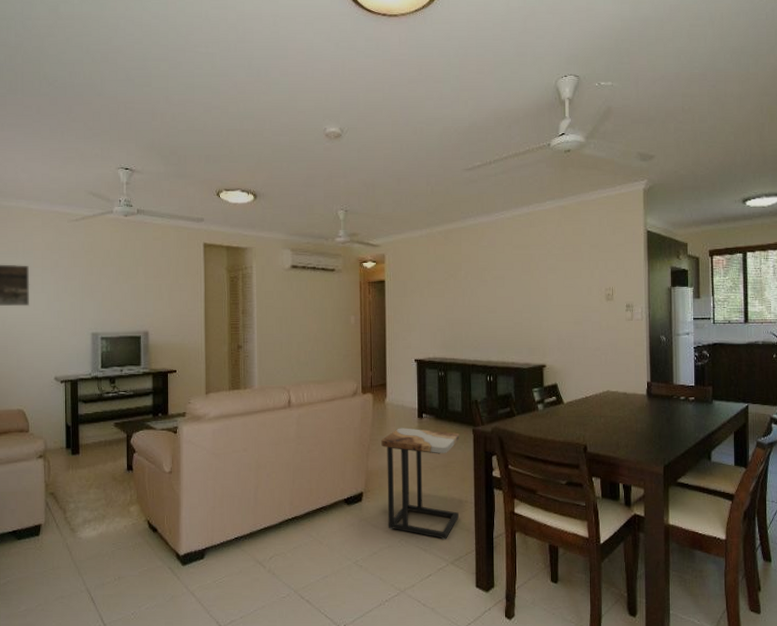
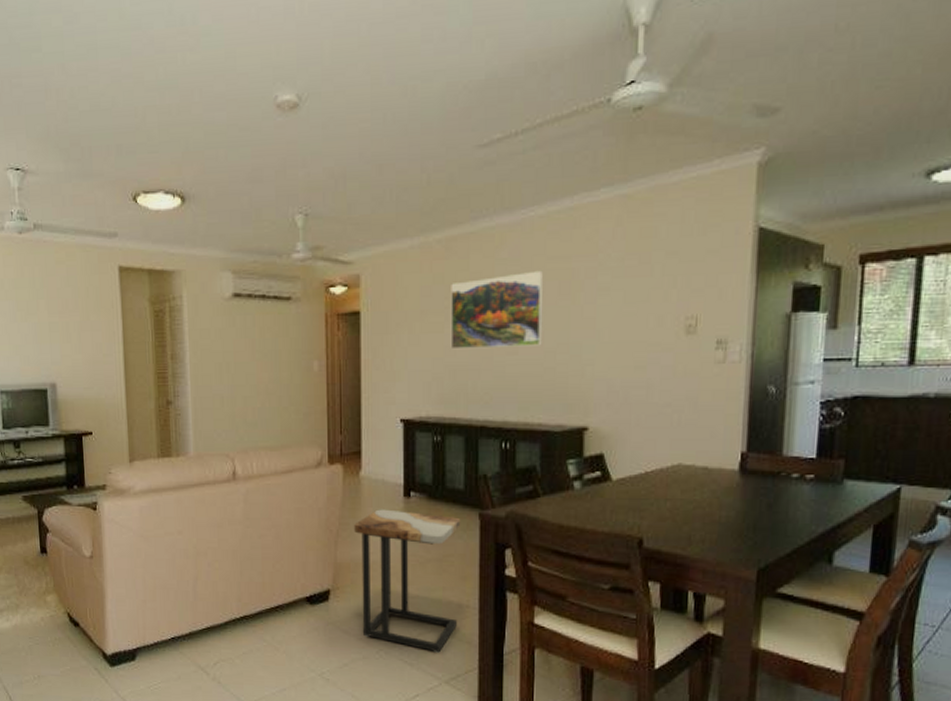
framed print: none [449,255,513,309] -> present [450,270,544,350]

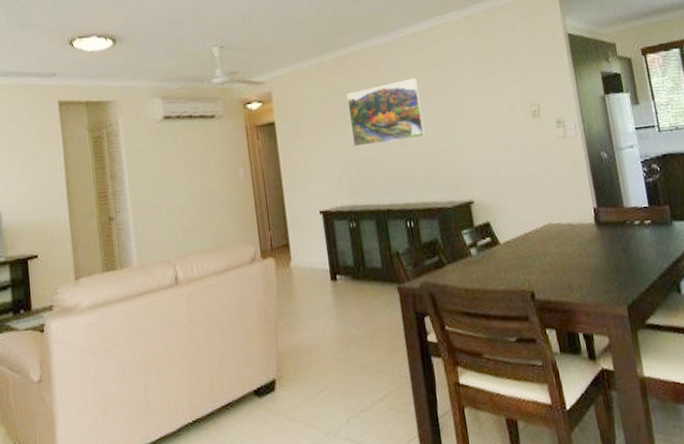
side table: present [354,509,461,653] -> none [290,293,394,427]

